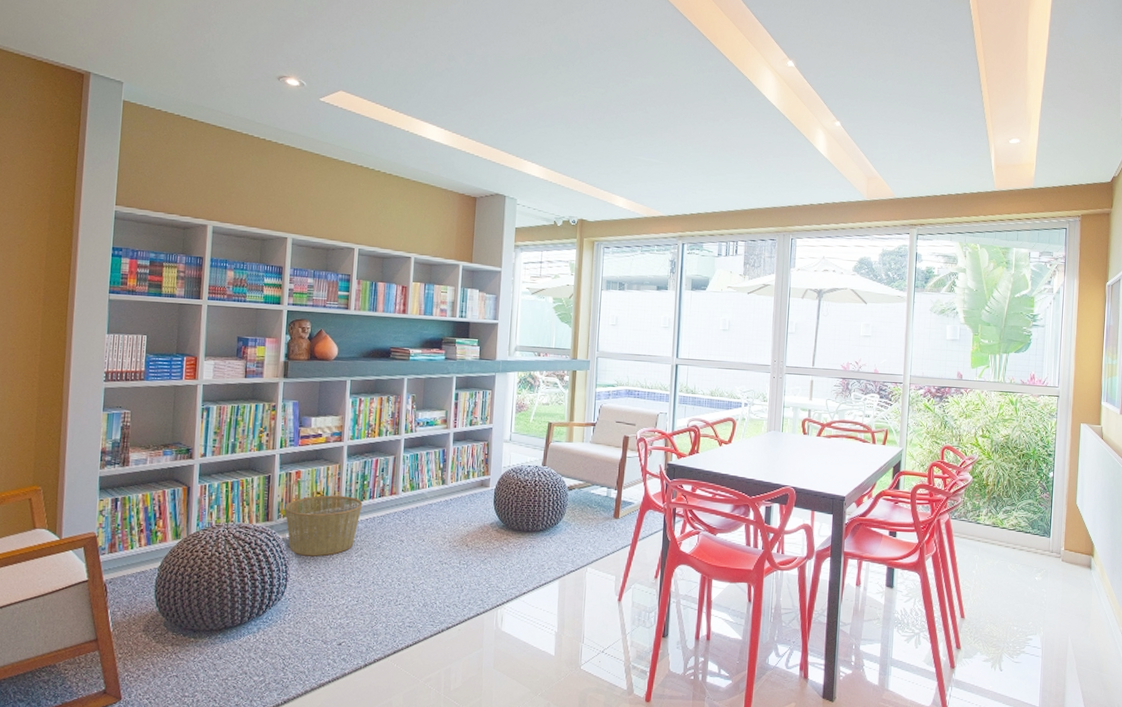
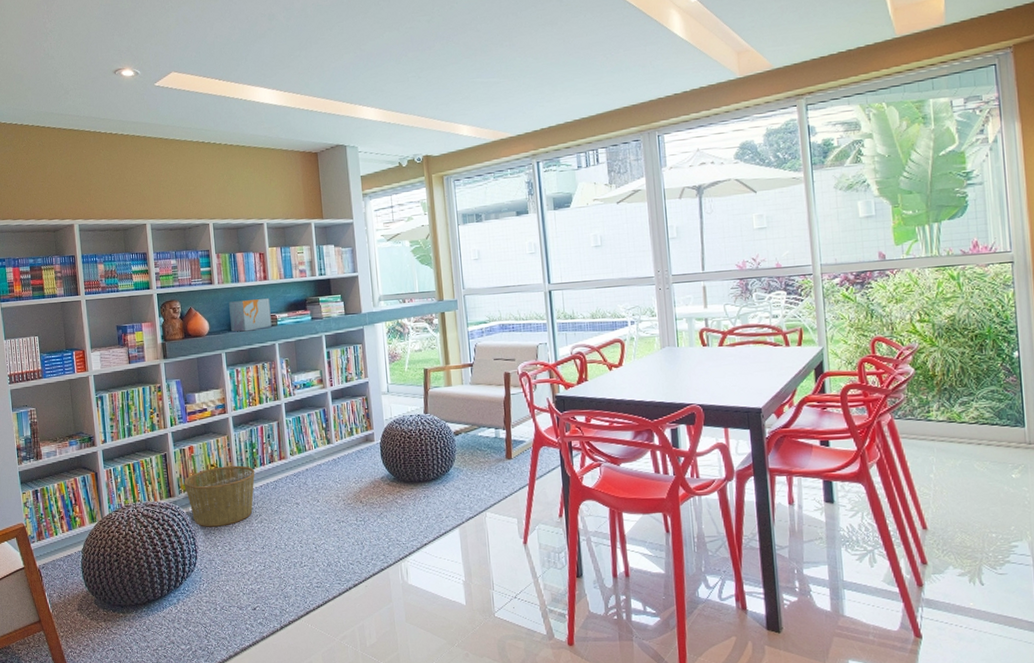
decorative box: none [361,330,405,363] -> present [229,298,272,332]

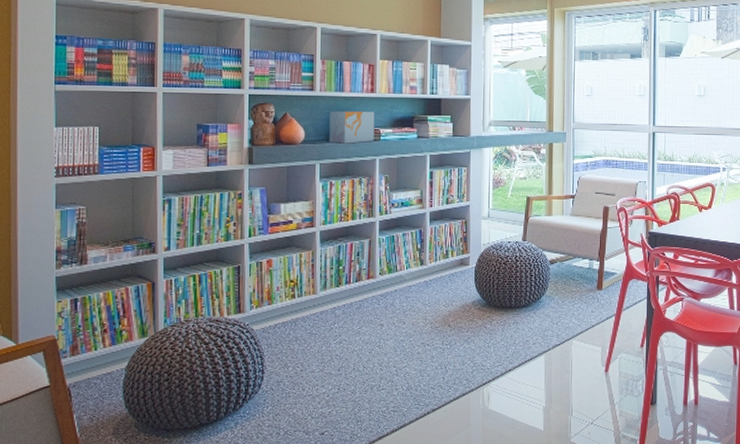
basket: present [184,465,255,527] -> none [257,282,339,346]

